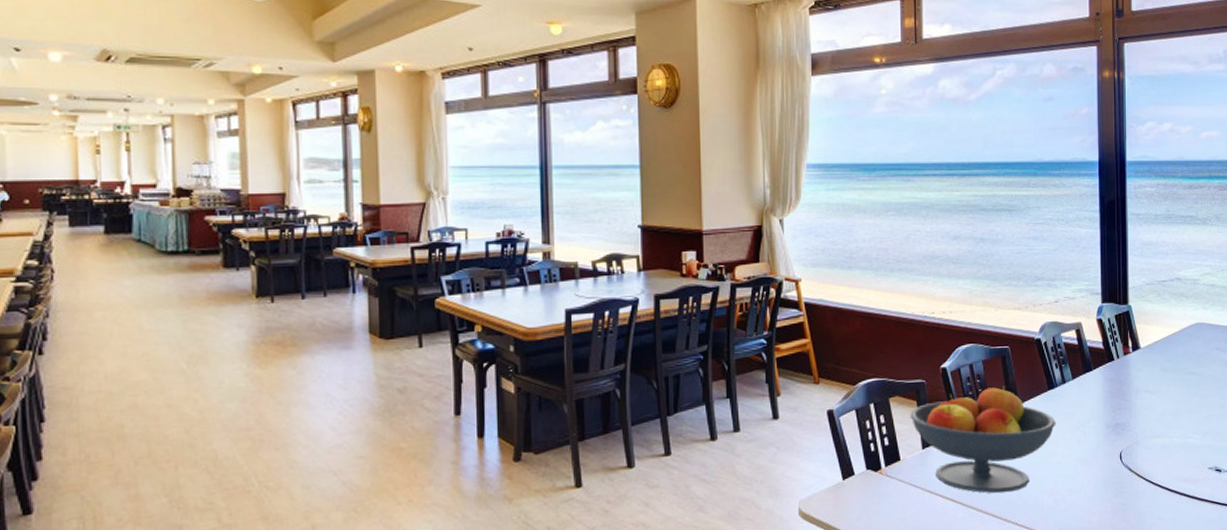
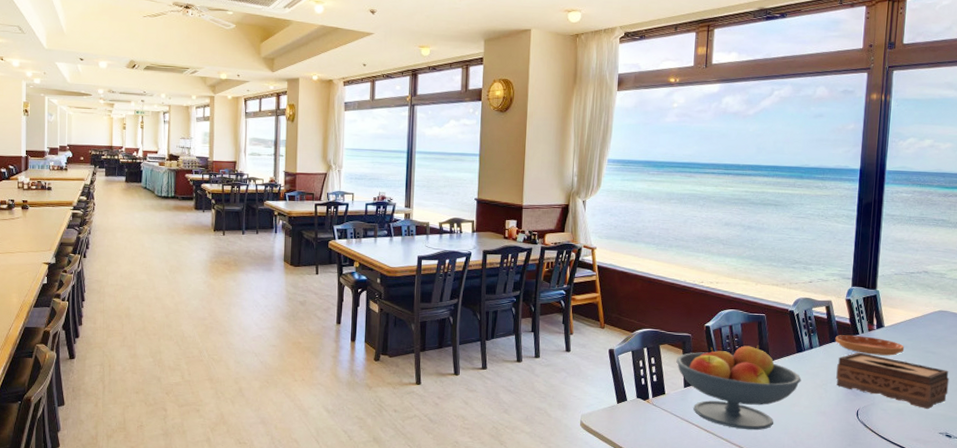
saucer: none [1089,361,1164,383] -> present [835,335,905,356]
tissue box: none [1094,381,1213,441] -> present [836,352,950,409]

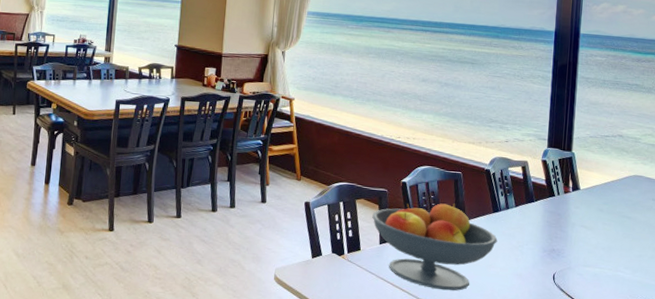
saucer: present [835,335,905,356] -> none [531,196,600,219]
tissue box: present [836,352,950,409] -> none [532,214,645,275]

